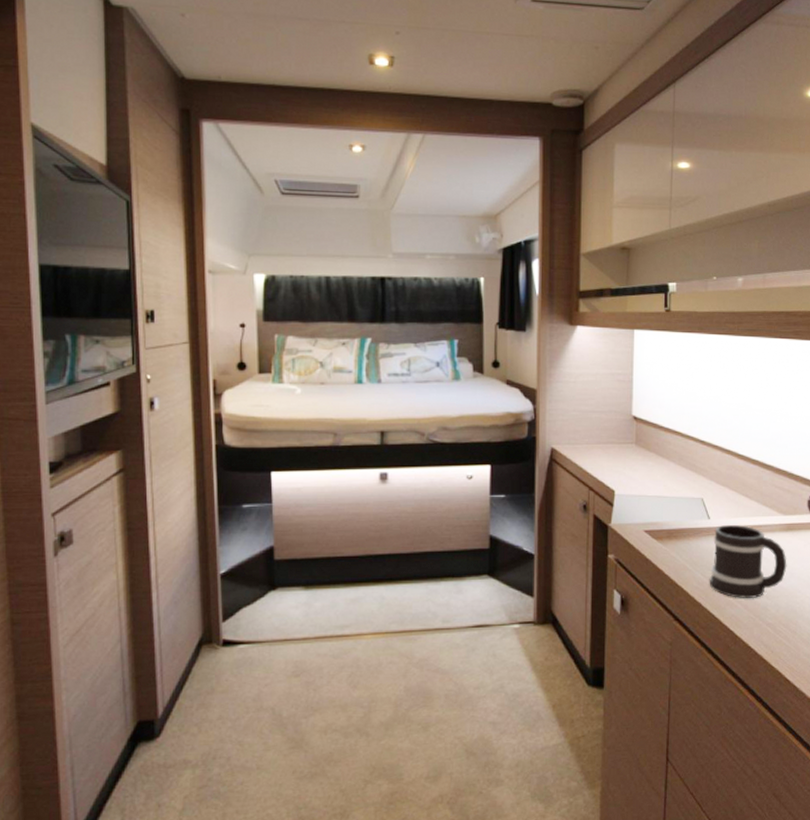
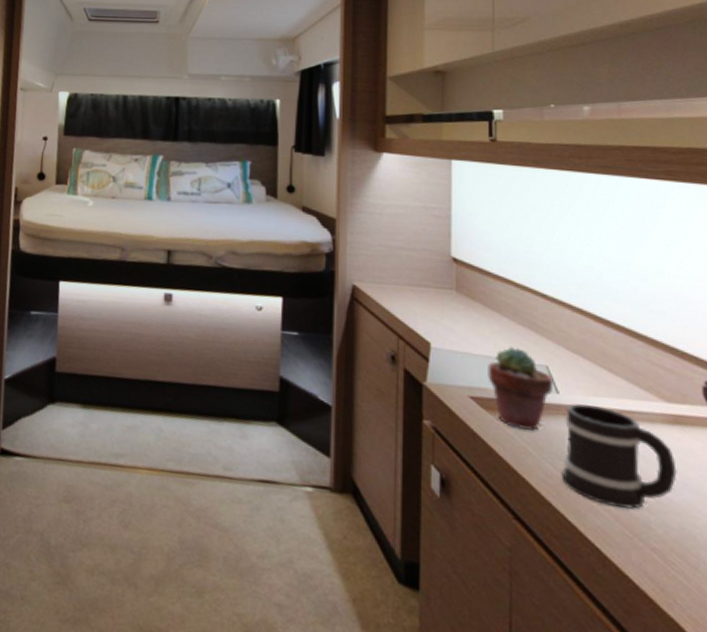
potted succulent: none [658,485,707,551] -> present [488,346,554,431]

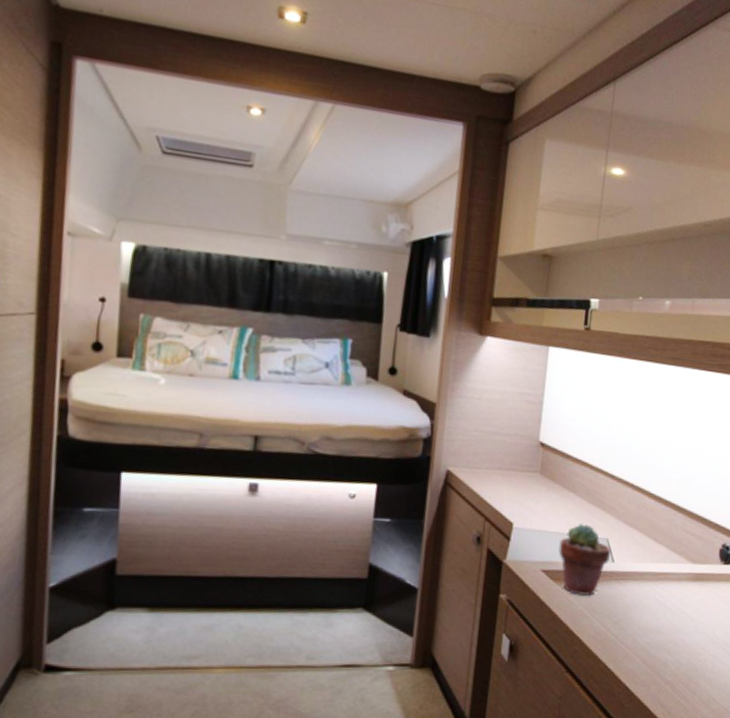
mug: present [561,403,677,509] -> none [607,569,693,652]

